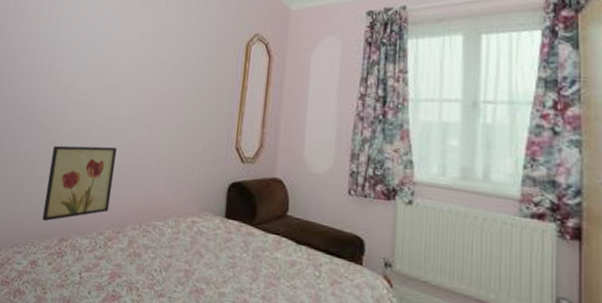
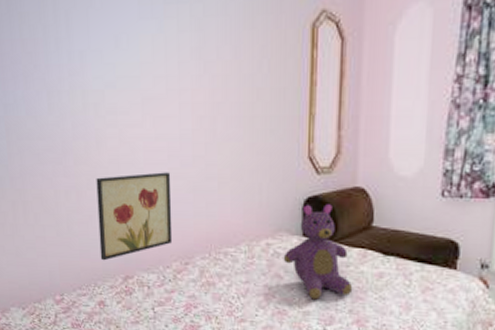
teddy bear: none [205,189,267,282] -> present [283,204,353,300]

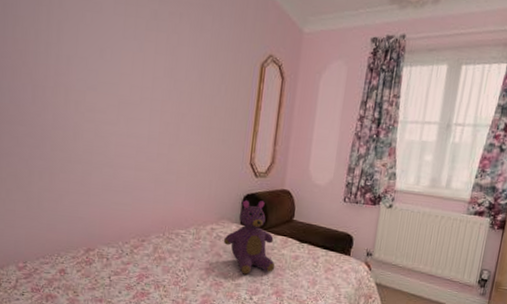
wall art: present [96,172,173,261] -> none [66,163,137,235]

